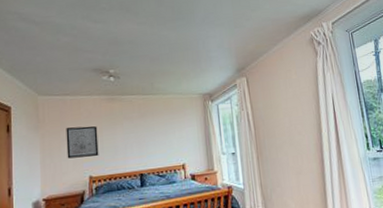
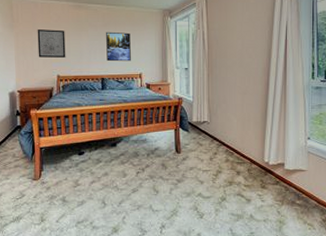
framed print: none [143,121,172,155] -> present [106,31,131,62]

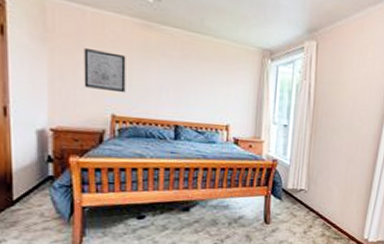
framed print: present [106,31,131,62] -> none [183,66,218,108]

